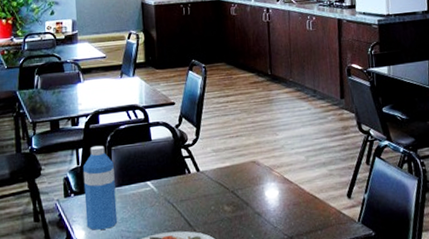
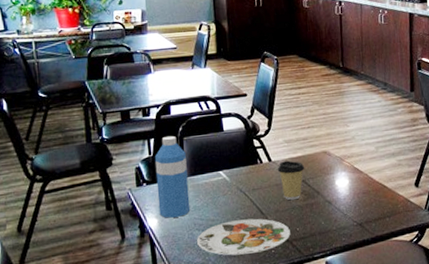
coffee cup: none [205,170,234,212] -> present [277,160,305,201]

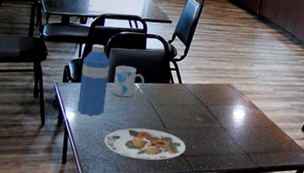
mug: none [193,154,230,190] -> present [113,65,145,98]
coffee cup: present [277,160,305,201] -> none [185,85,209,121]

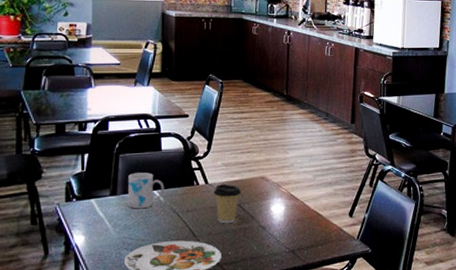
water bottle: present [77,44,110,116] -> none [87,152,120,236]
coffee cup: none [185,85,209,121] -> present [213,184,242,224]

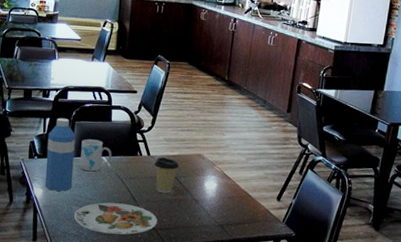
water bottle: none [87,152,120,236] -> present [45,118,75,191]

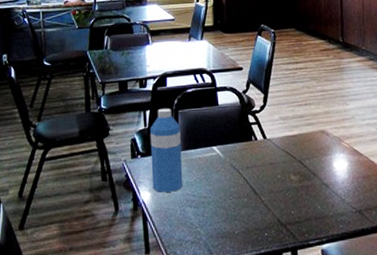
plate: present [74,202,157,235] -> none [189,198,285,236]
mug: present [80,139,112,172] -> none [188,128,224,166]
coffee cup: present [154,157,179,194] -> none [272,138,301,181]

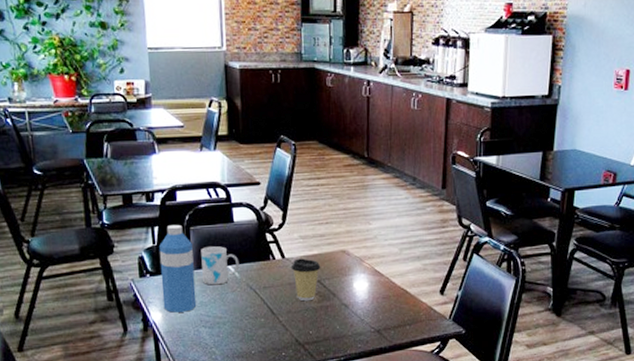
mug: none [188,128,224,166] -> present [201,246,240,285]
coffee cup: none [272,138,301,181] -> present [291,258,321,302]

